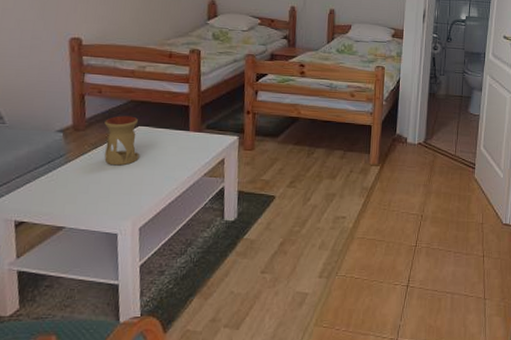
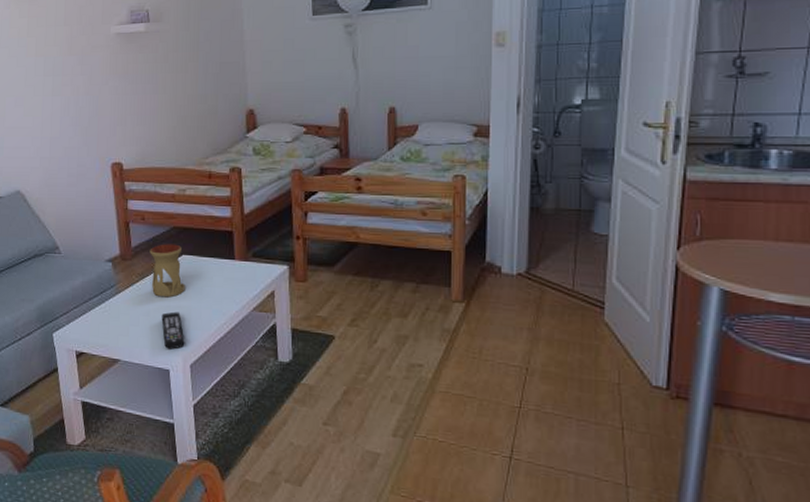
remote control: none [112,179,136,214] -> present [161,311,185,350]

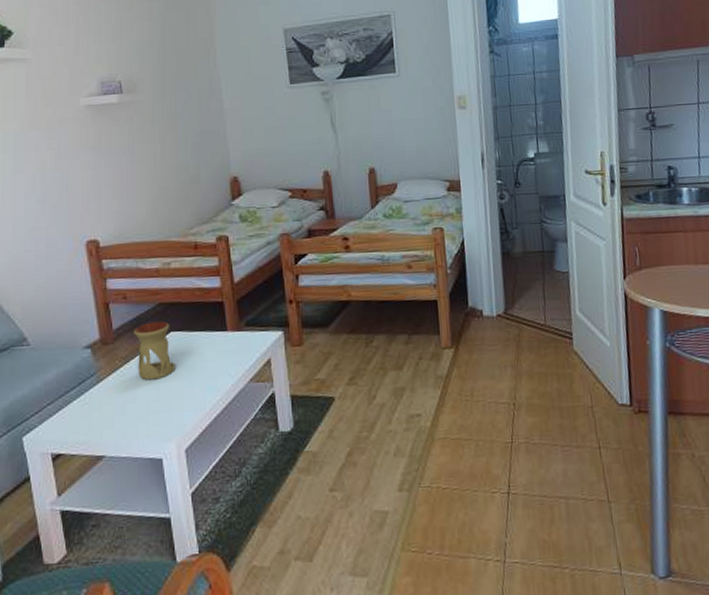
remote control: present [161,311,185,350] -> none [150,393,178,436]

